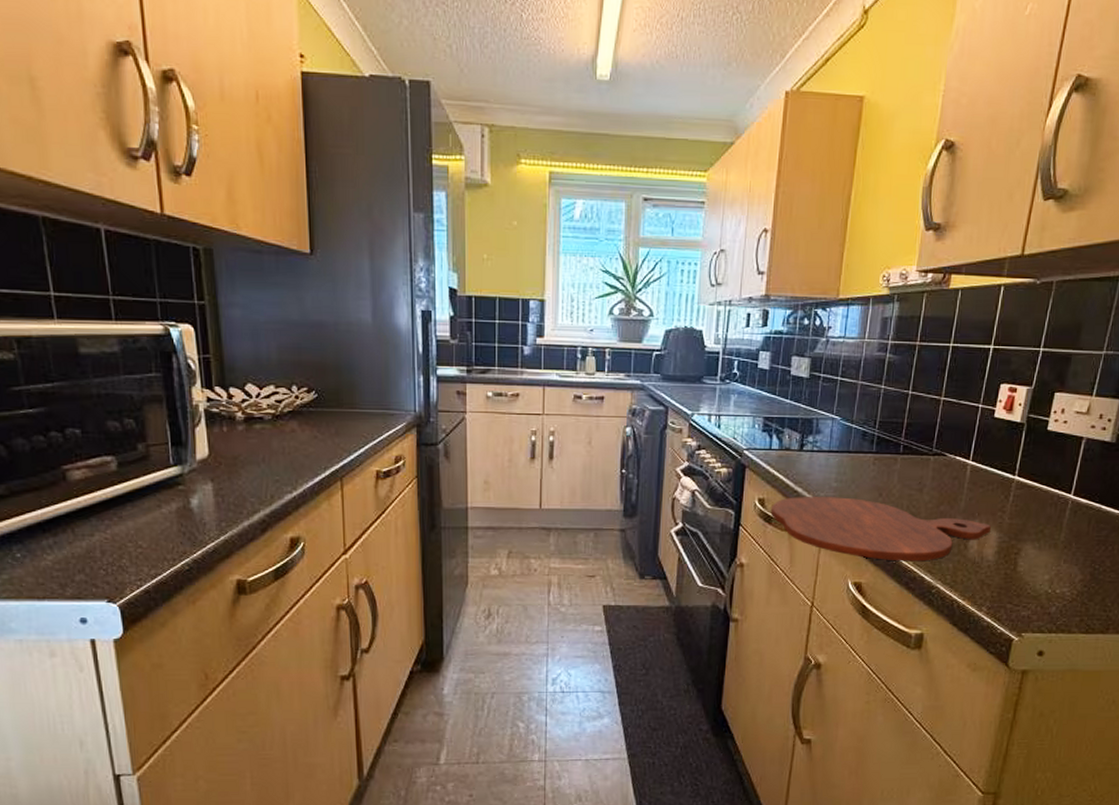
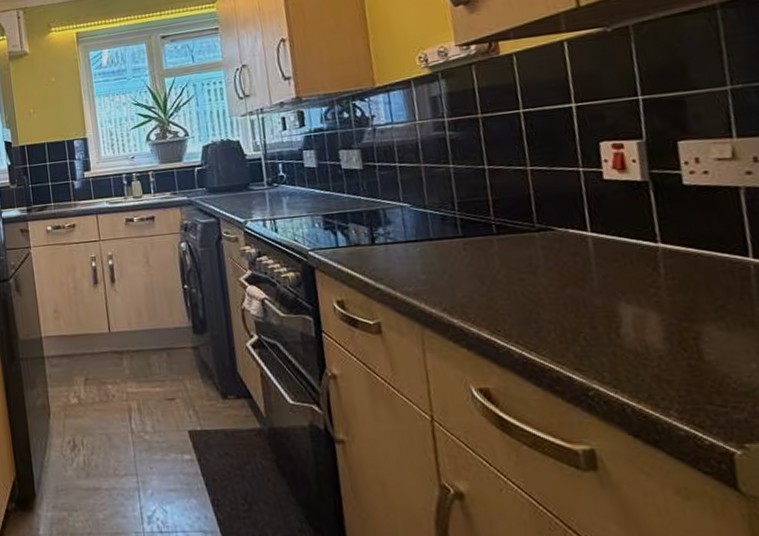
cutting board: present [770,496,992,562] -> none [353,289,647,360]

